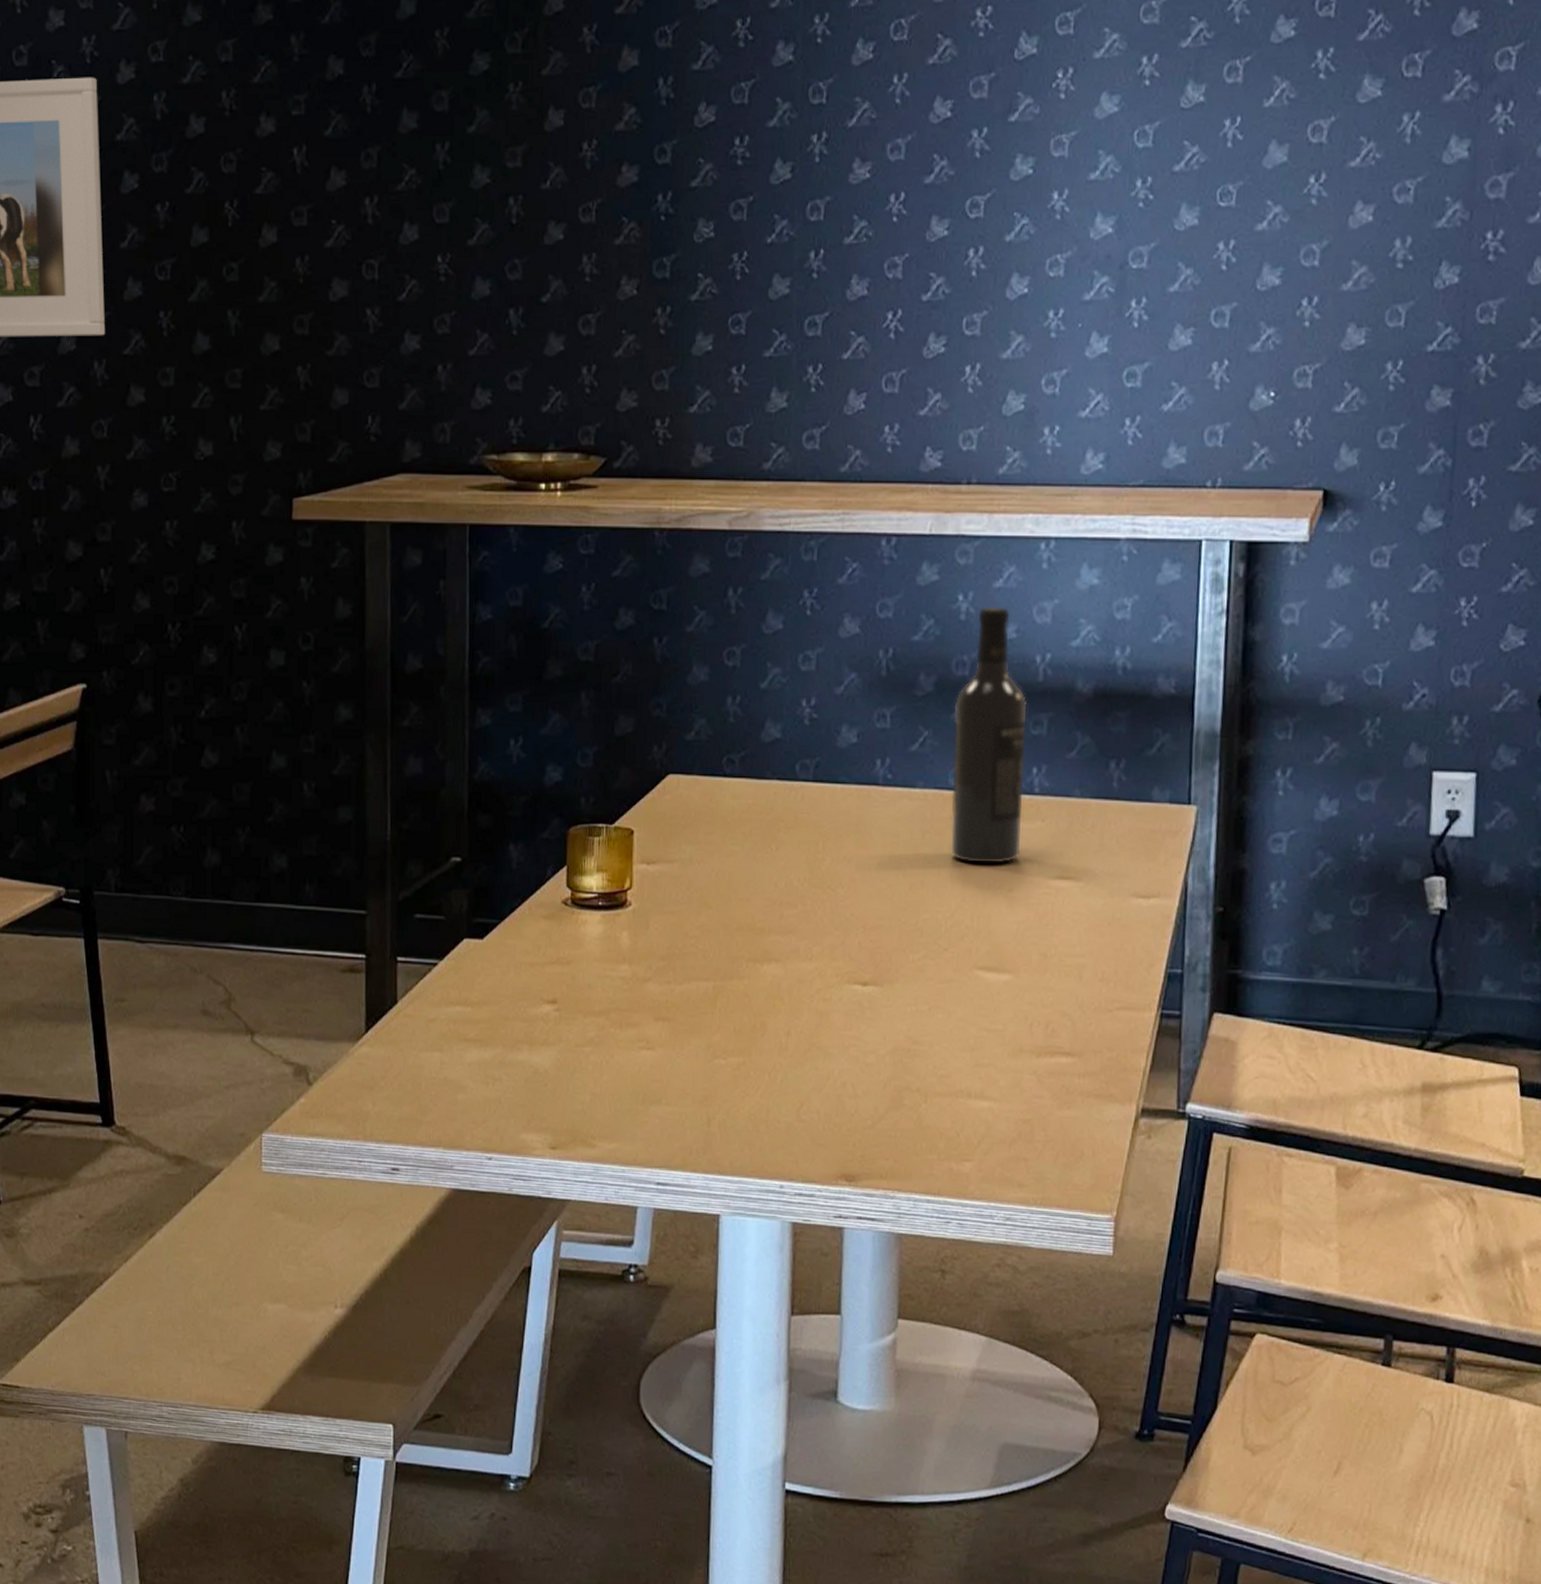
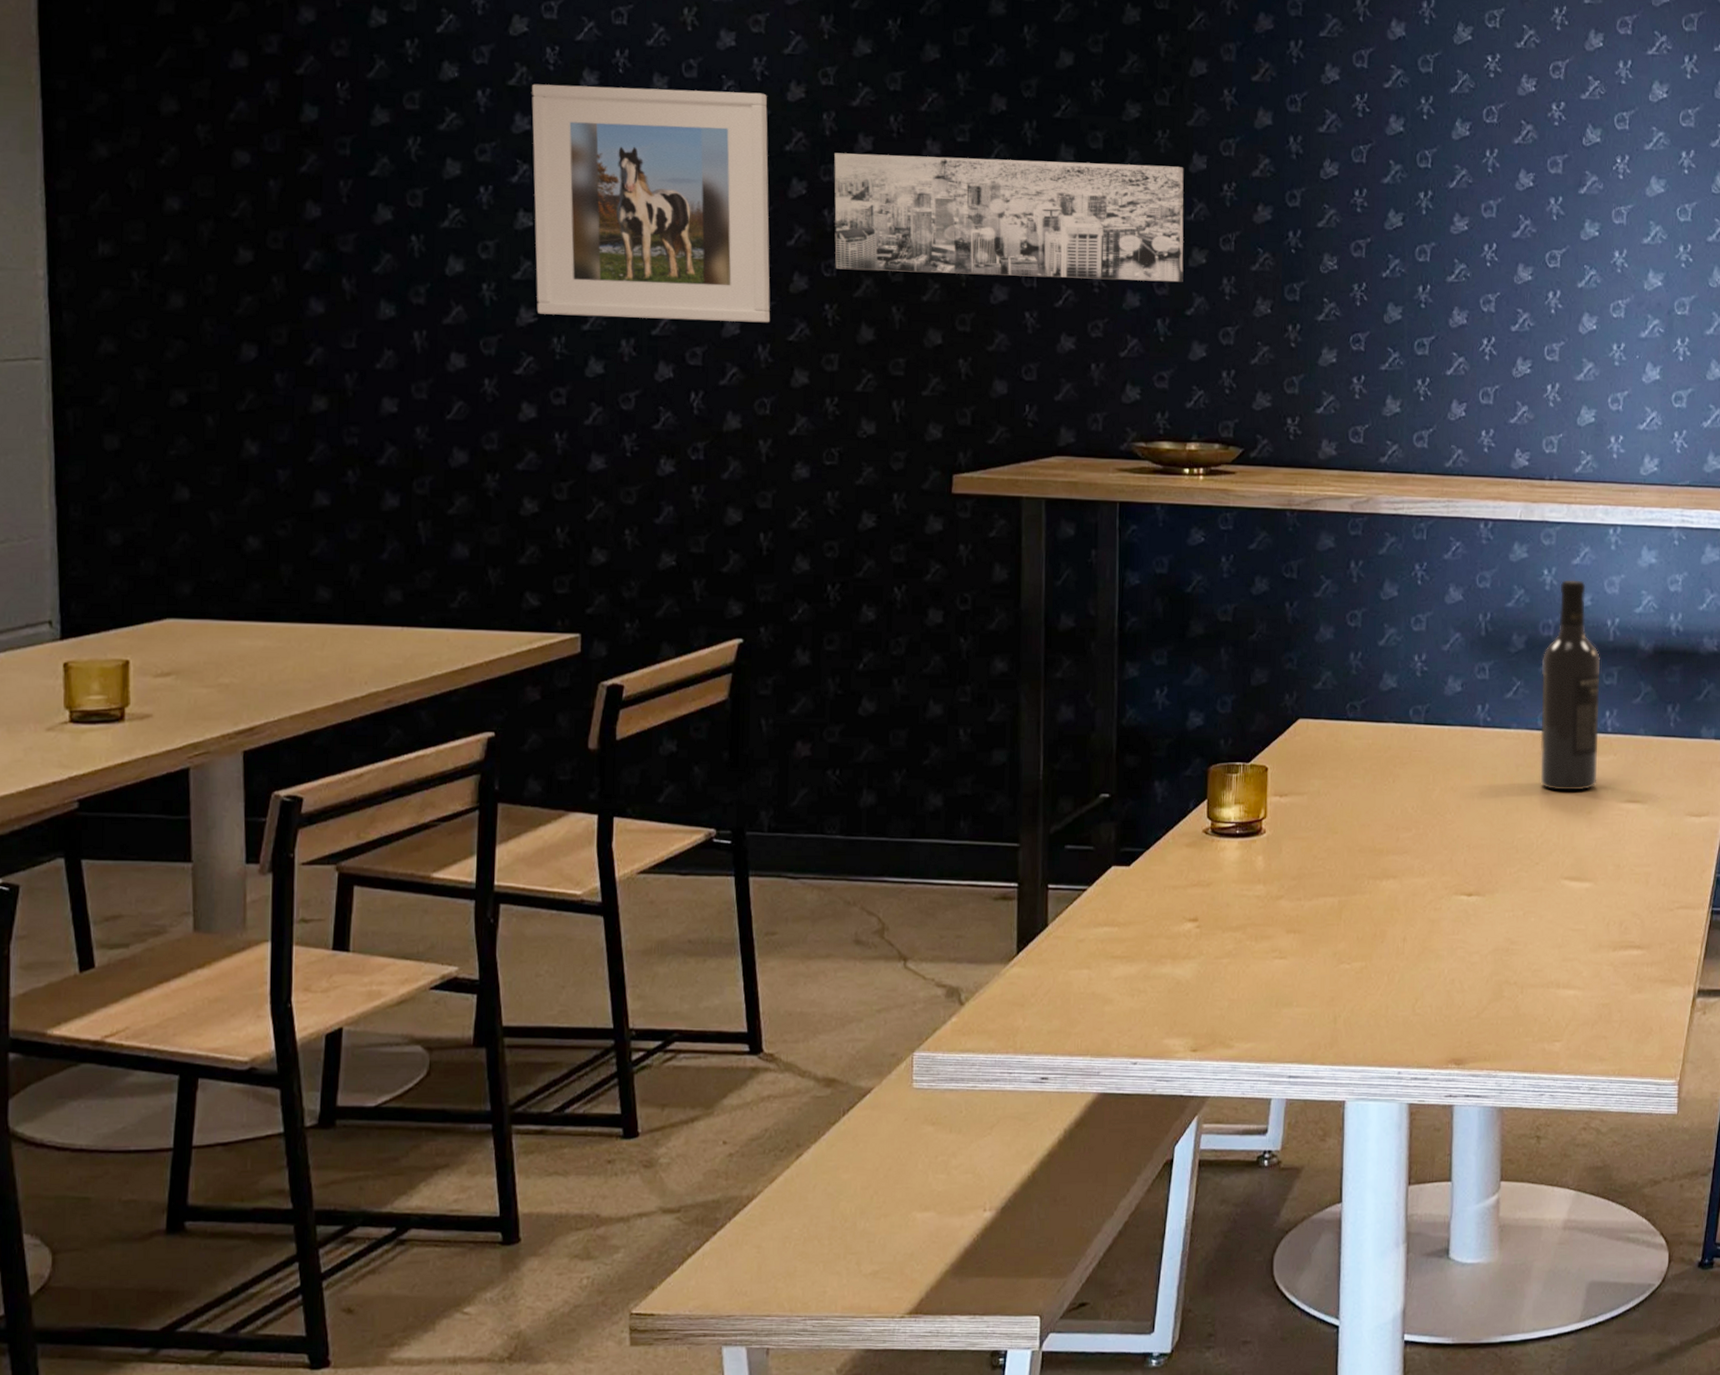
wall art: none [166,125,539,271] -> present [834,152,1184,282]

